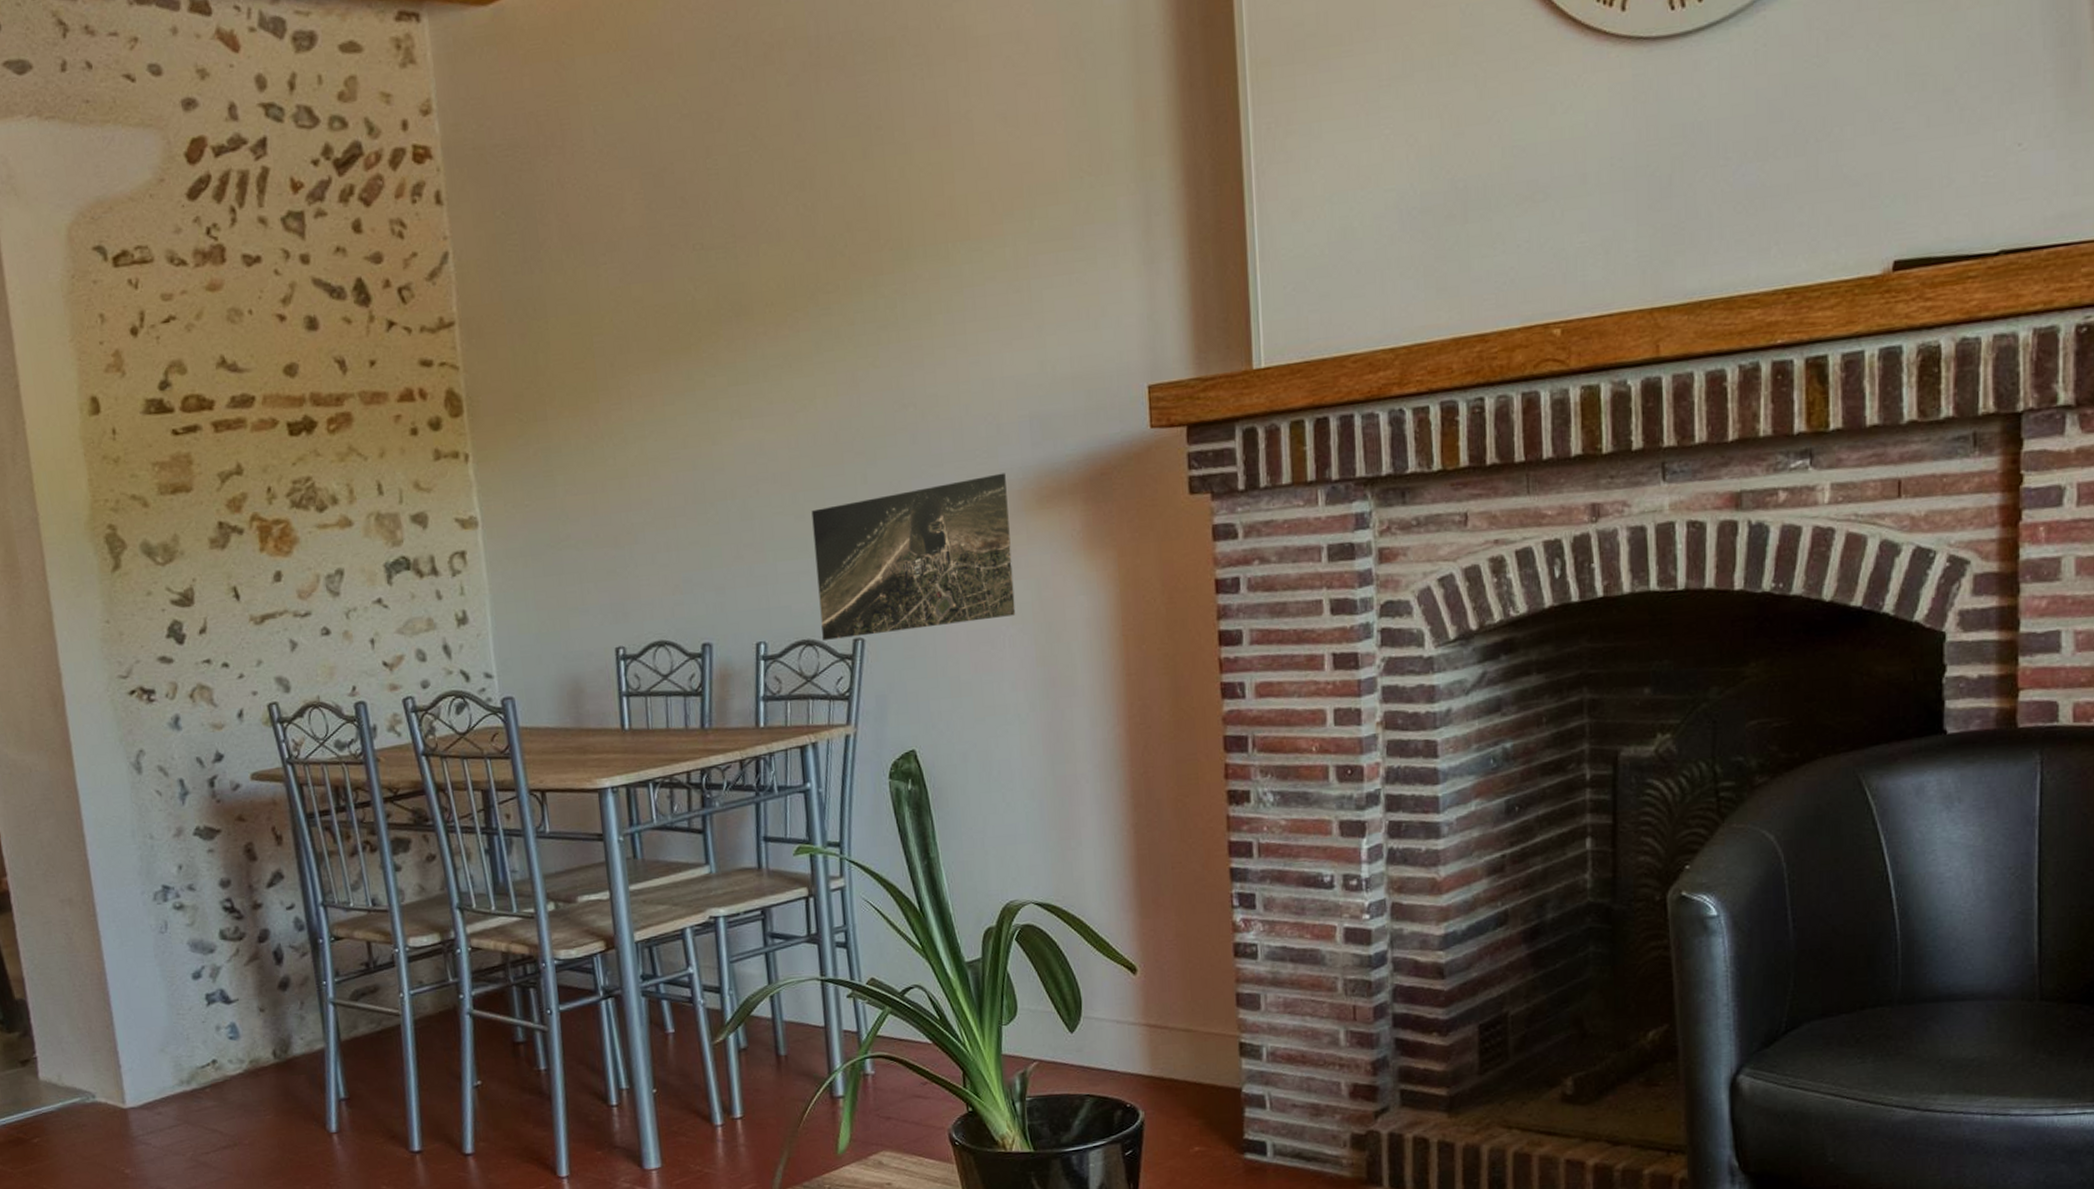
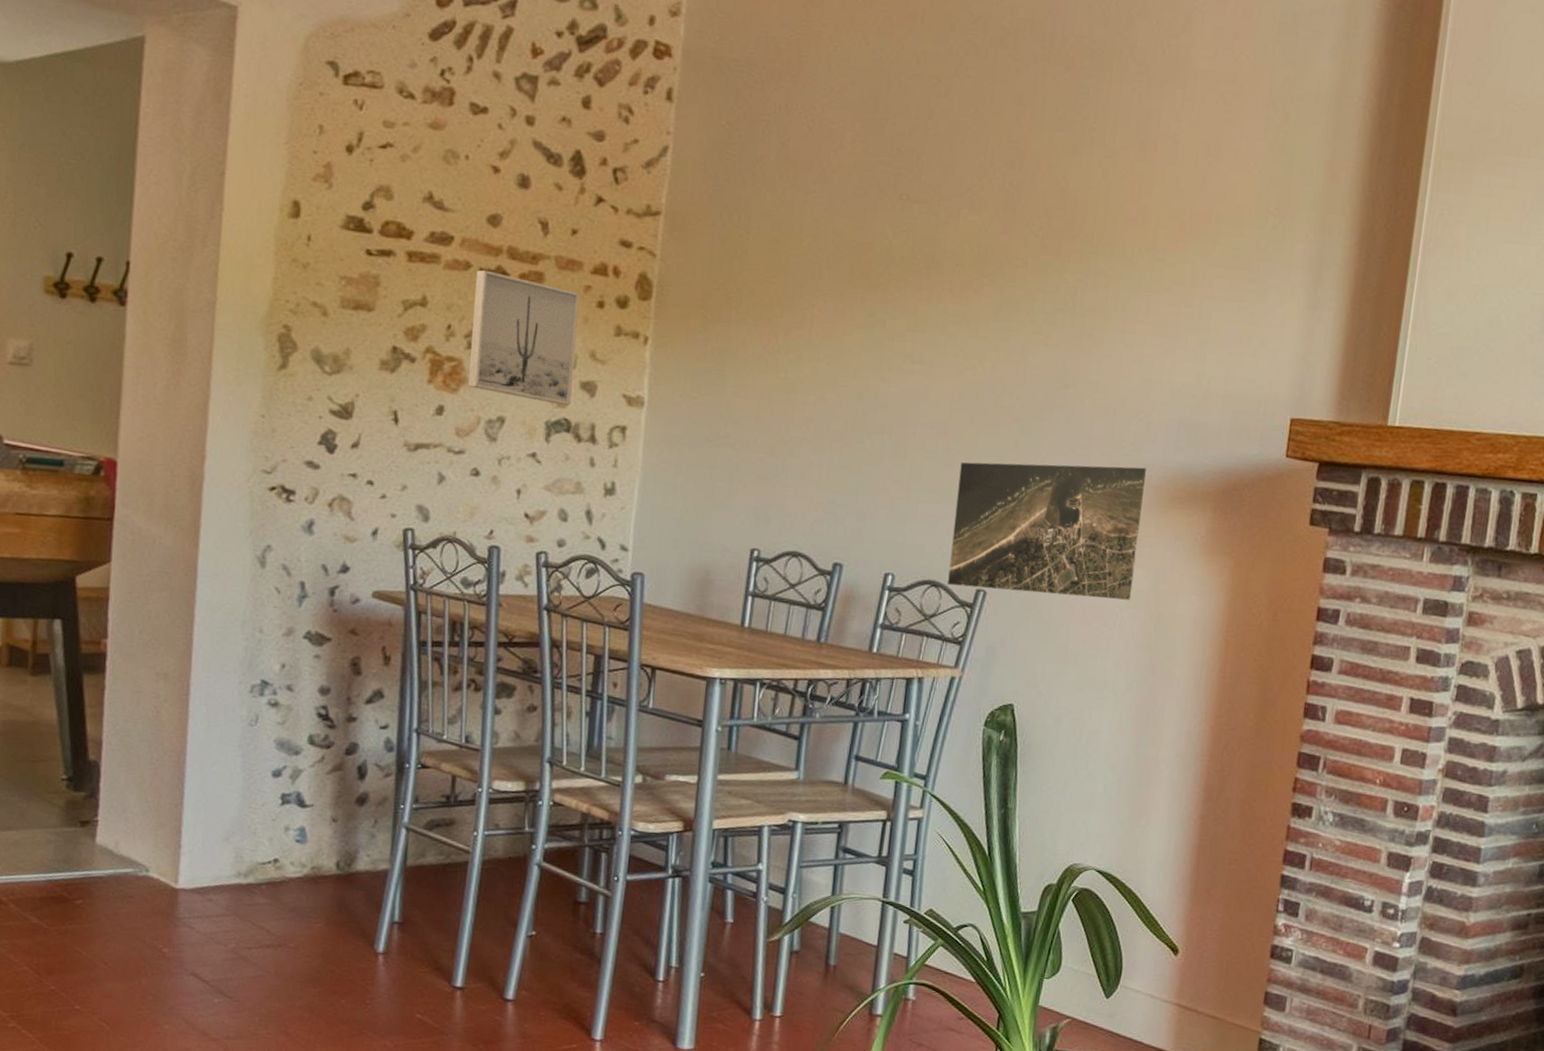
wall art: none [284,422,405,547] -> present [468,269,580,406]

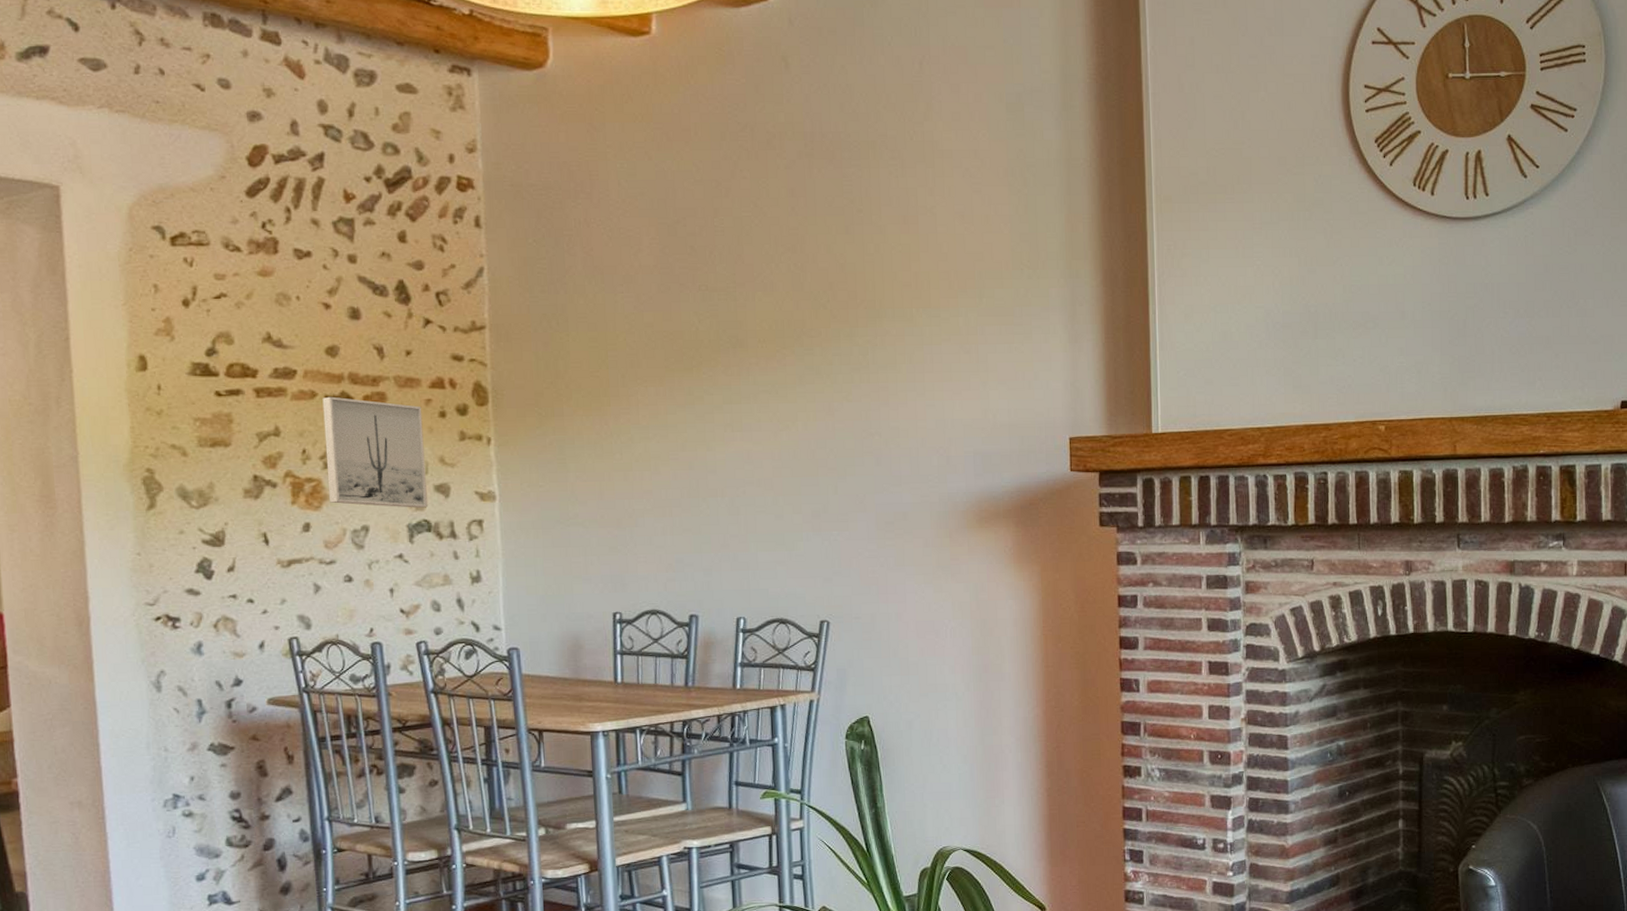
terrain map: present [948,462,1146,600] -> none [789,496,957,620]

